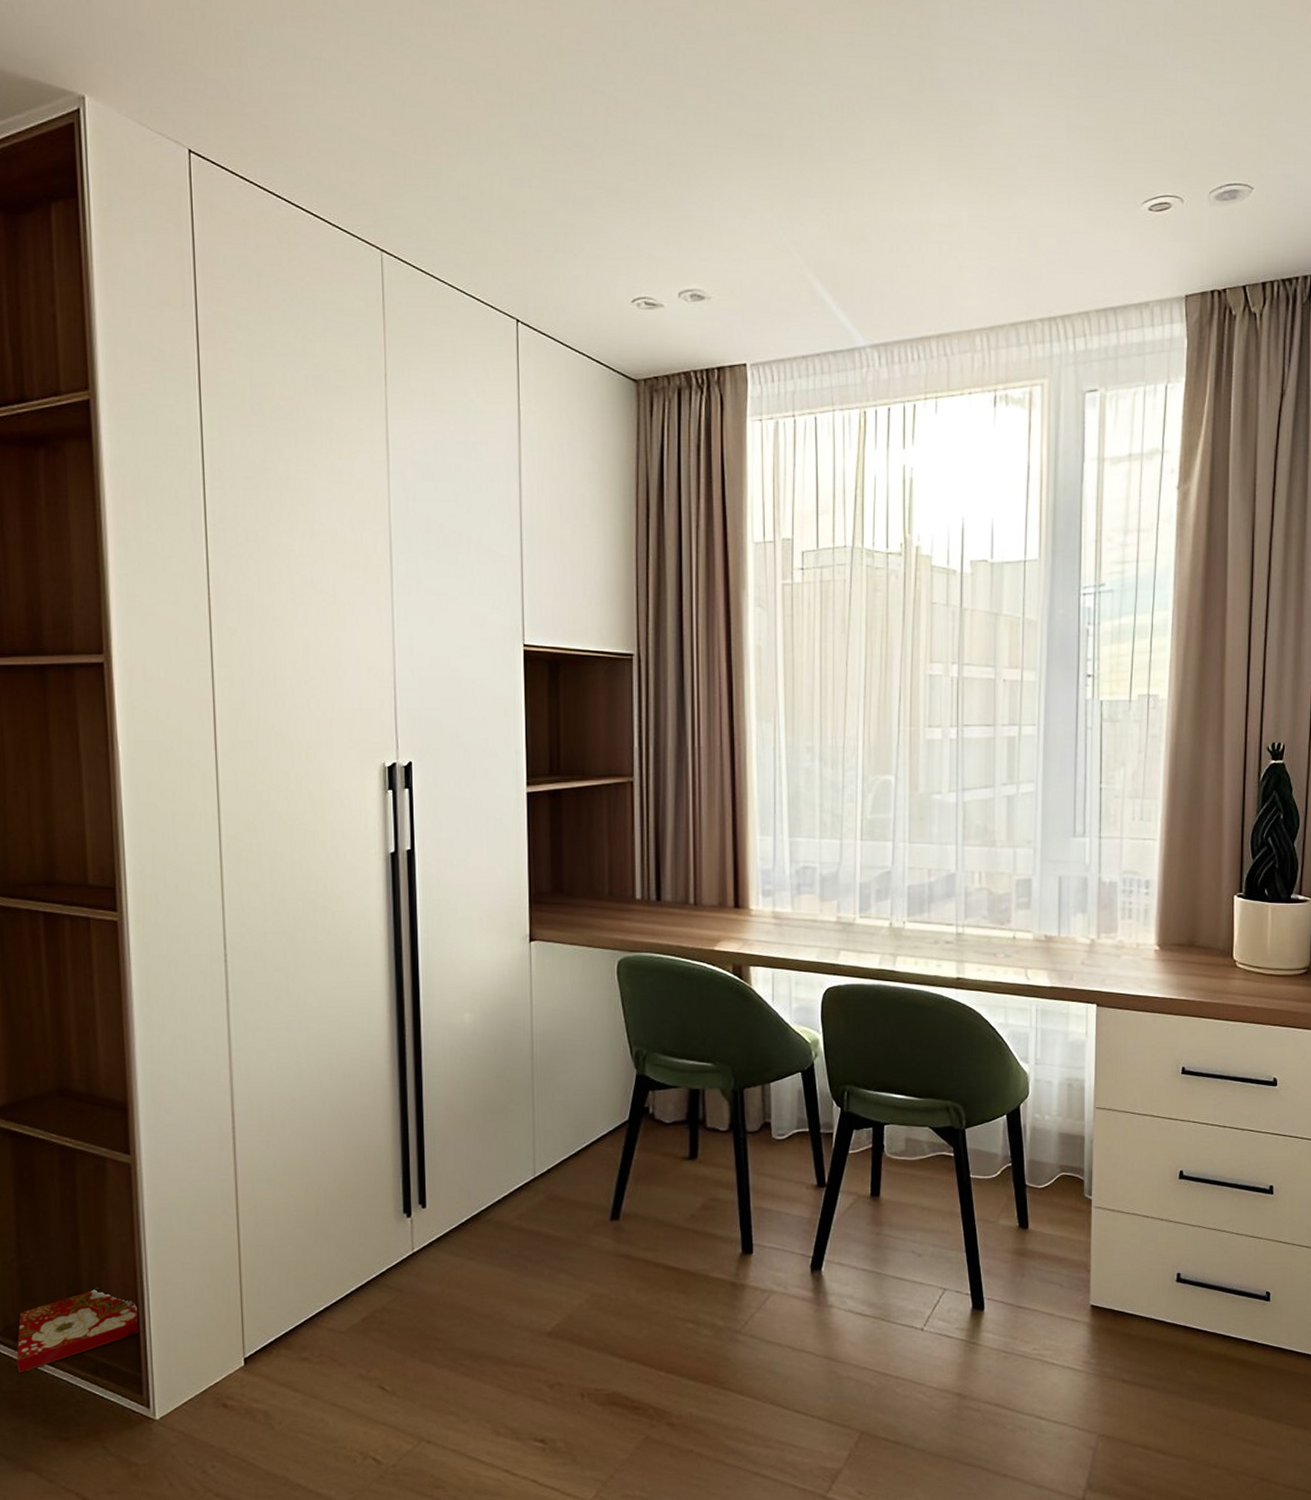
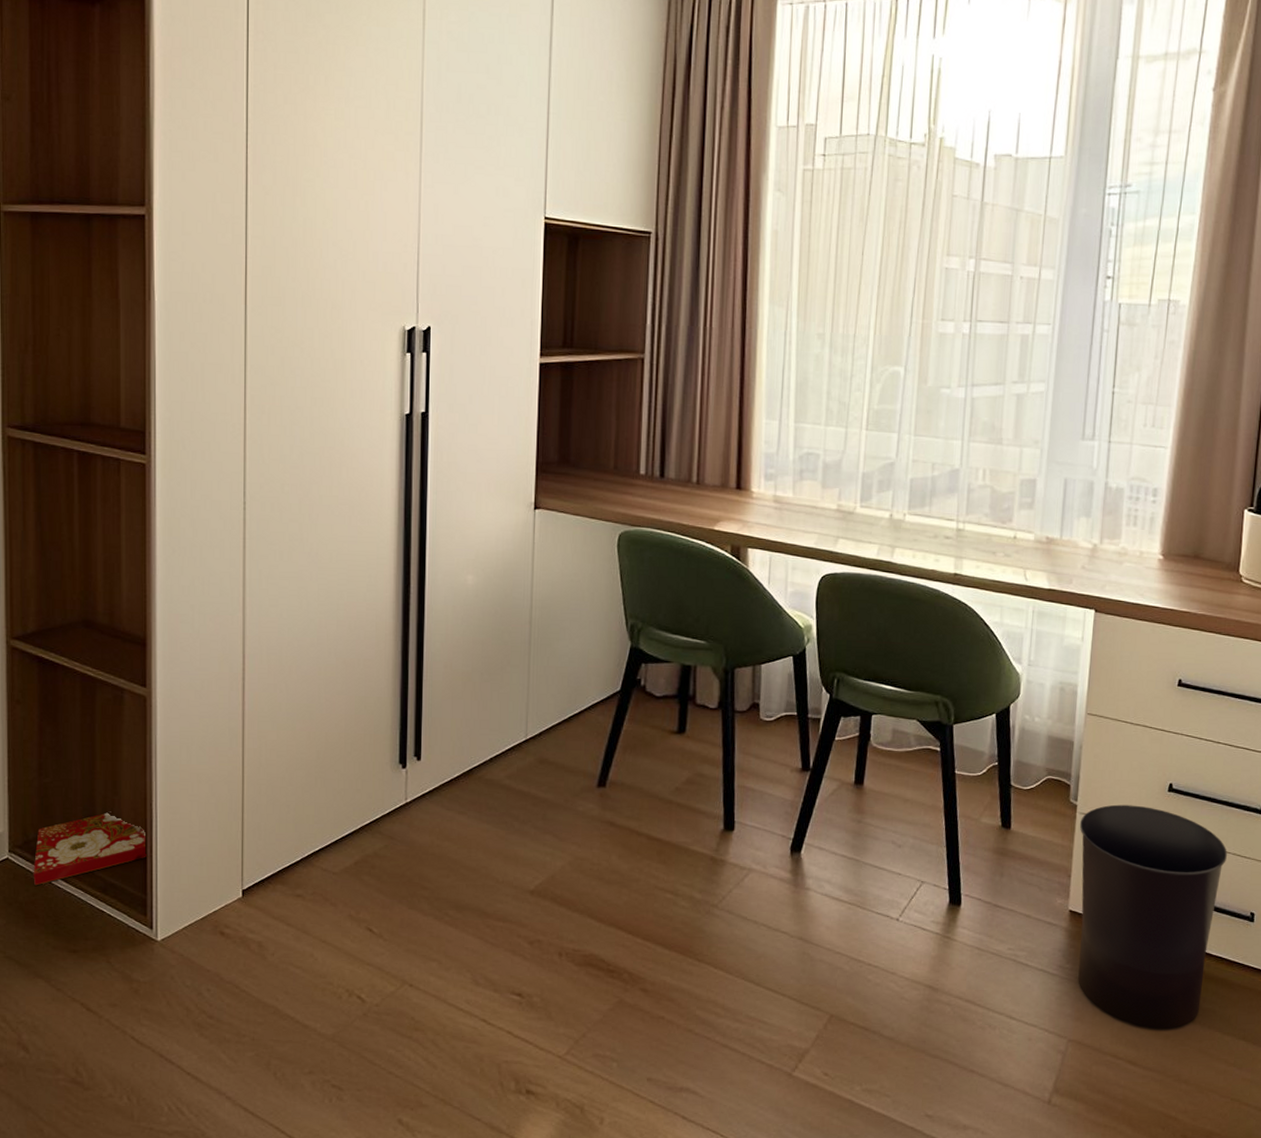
waste bin: none [1095,1195,1240,1416] -> present [1078,804,1227,1029]

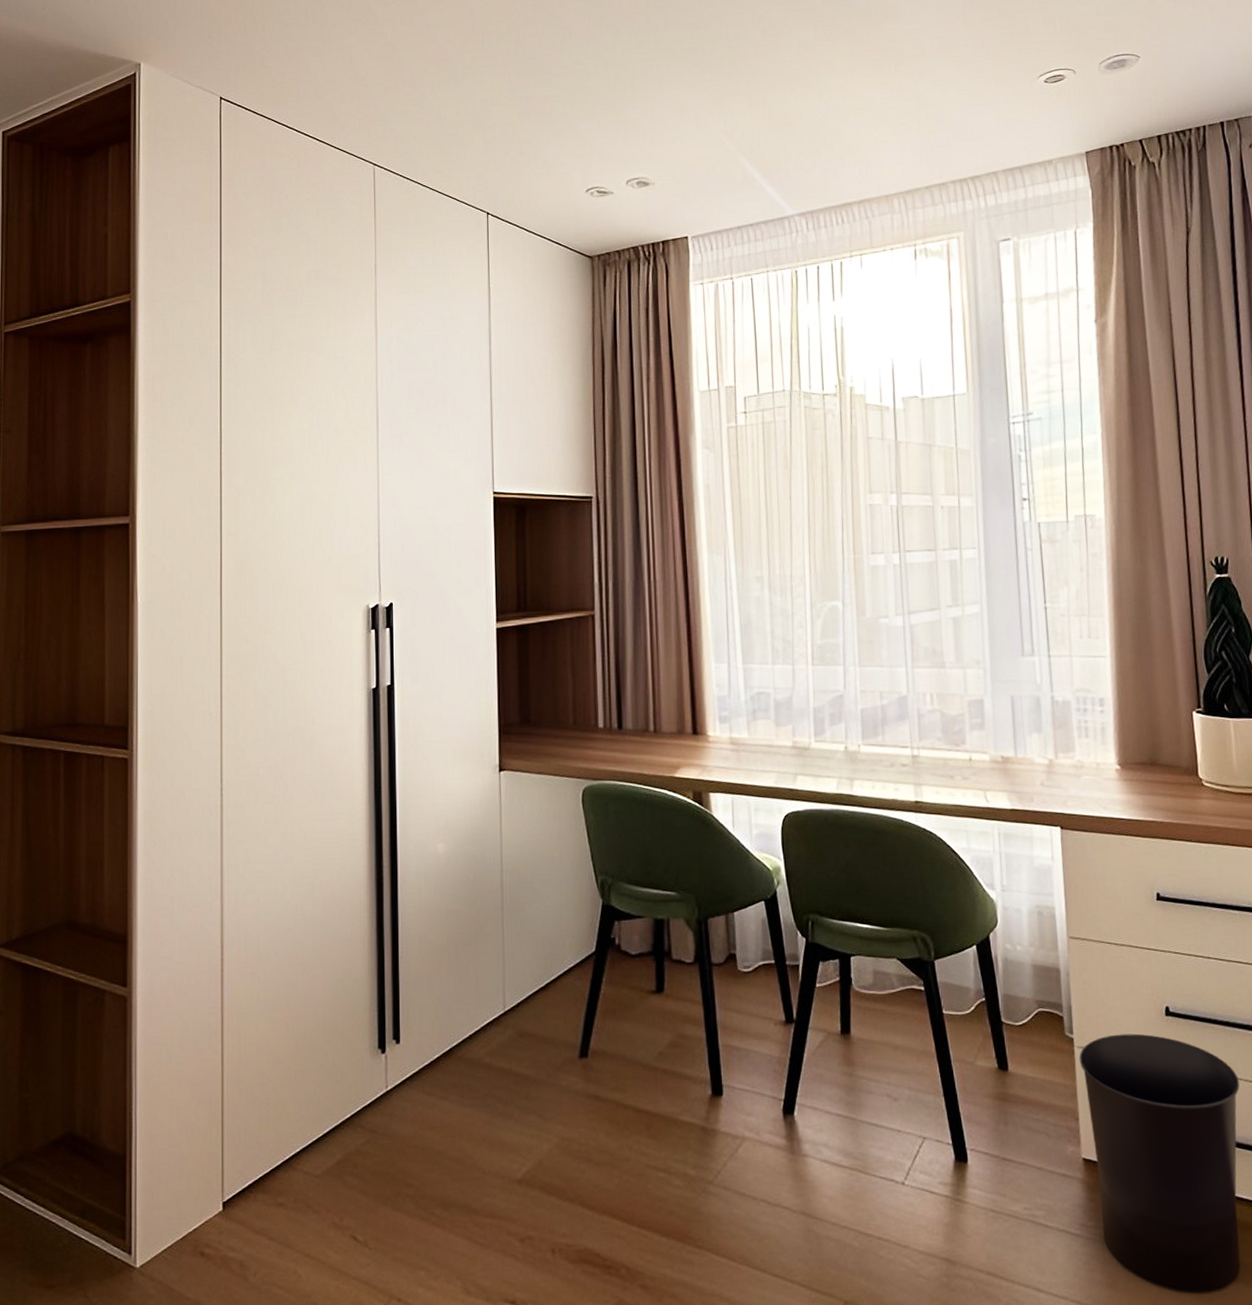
decorative box: present [33,811,149,886] -> none [11,1124,128,1214]

